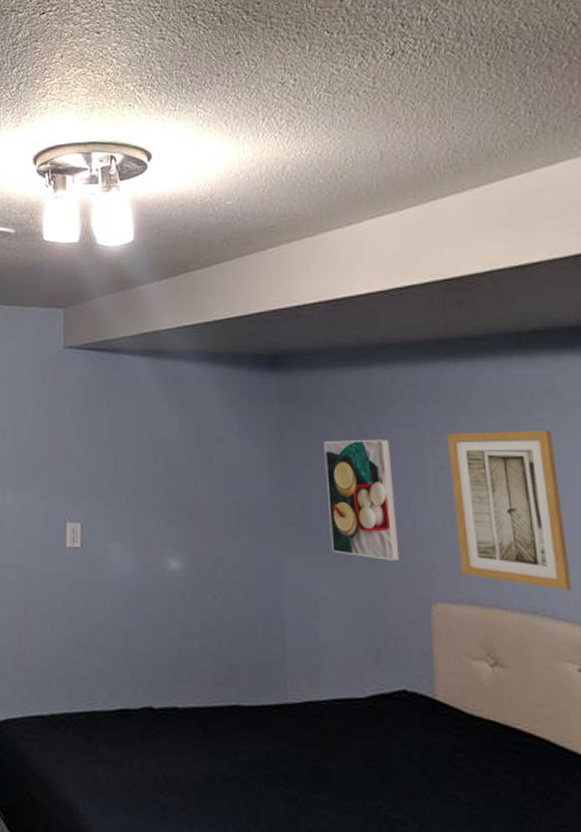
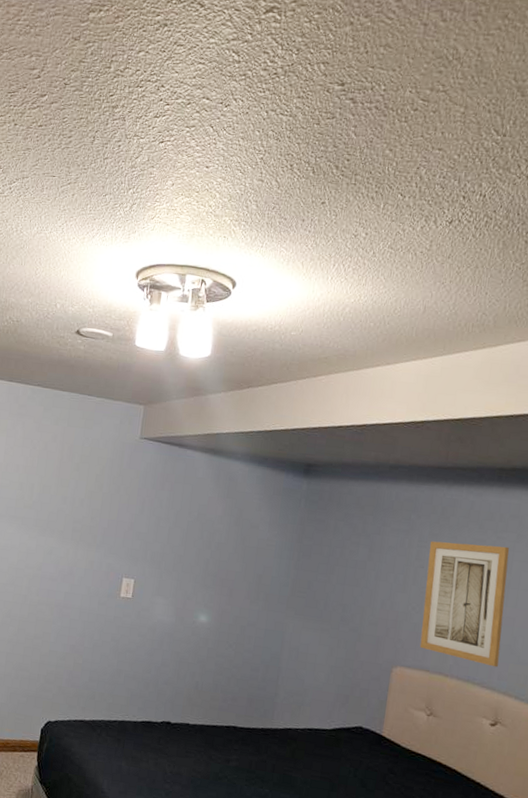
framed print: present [324,439,400,561] -> none [326,536,385,633]

